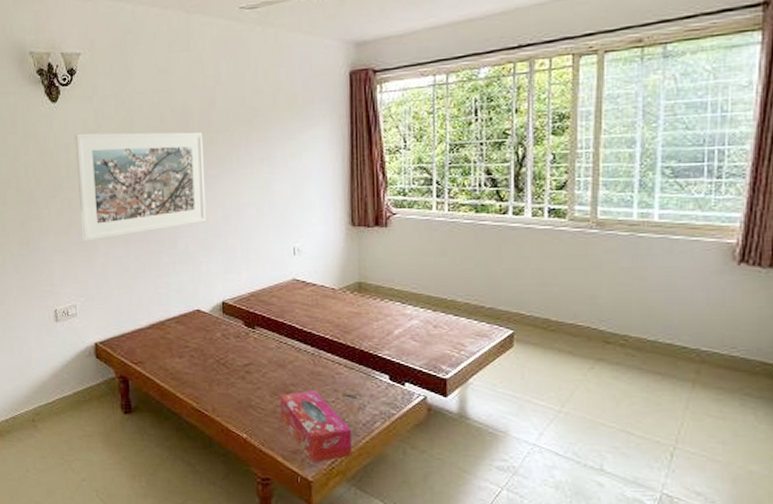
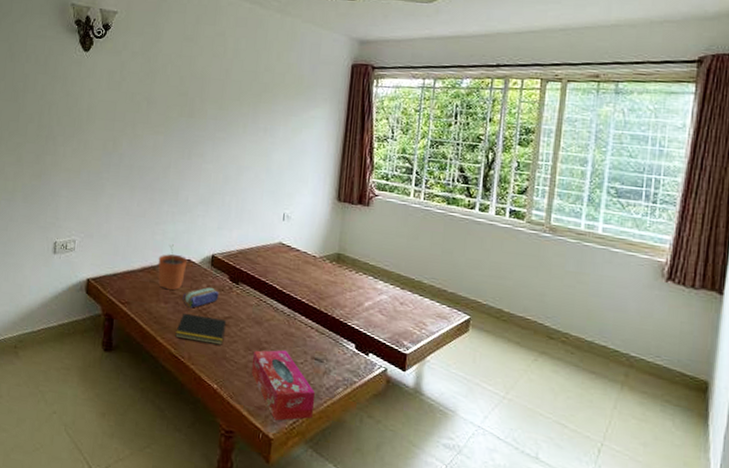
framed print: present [75,131,207,242] -> none [91,82,217,182]
plant pot: none [165,296,197,344] -> present [158,244,188,291]
notepad: none [195,365,248,394] -> present [175,312,227,345]
pencil case: none [197,335,235,360] -> present [182,286,219,309]

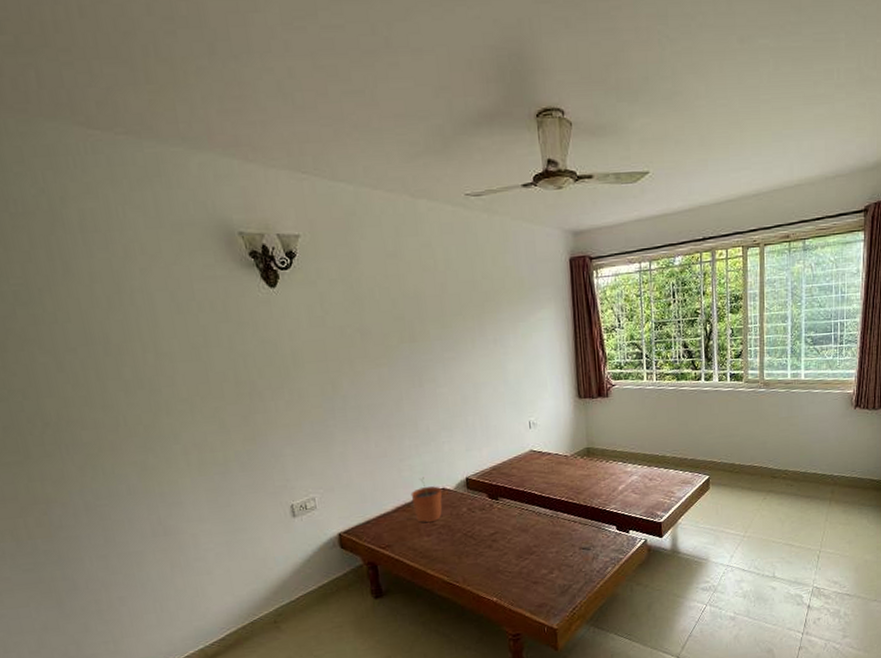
notepad: present [175,312,227,345] -> none [445,536,494,566]
pencil case: present [182,286,219,309] -> none [445,509,481,535]
tissue box: present [251,350,316,421] -> none [525,548,589,613]

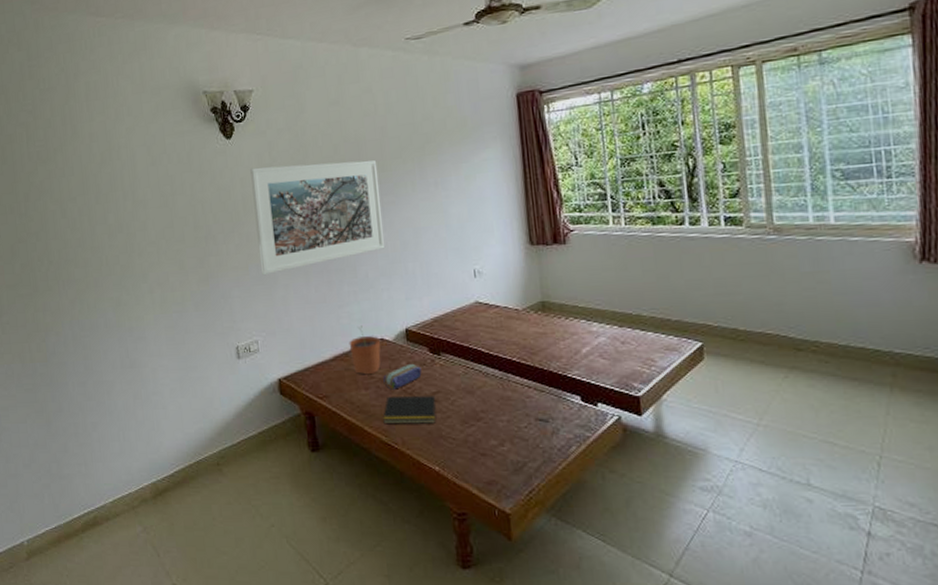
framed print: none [300,315,446,433] -> present [250,159,386,276]
pencil case: none [445,509,481,535] -> present [383,363,422,390]
notepad: none [445,536,494,566] -> present [383,396,436,425]

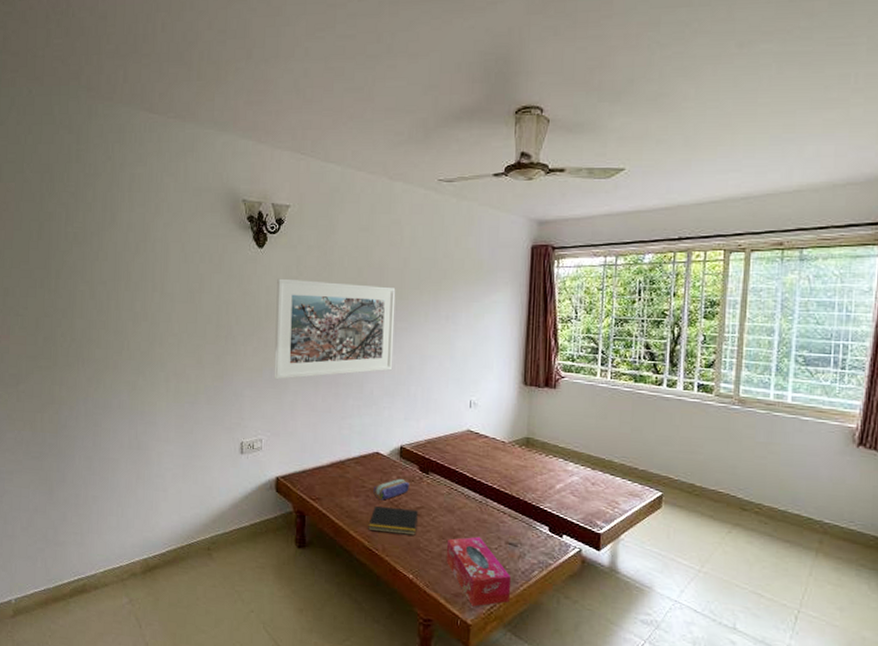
plant pot: present [349,325,381,375] -> none [346,438,376,484]
tissue box: none [471,416,549,494] -> present [446,536,512,607]

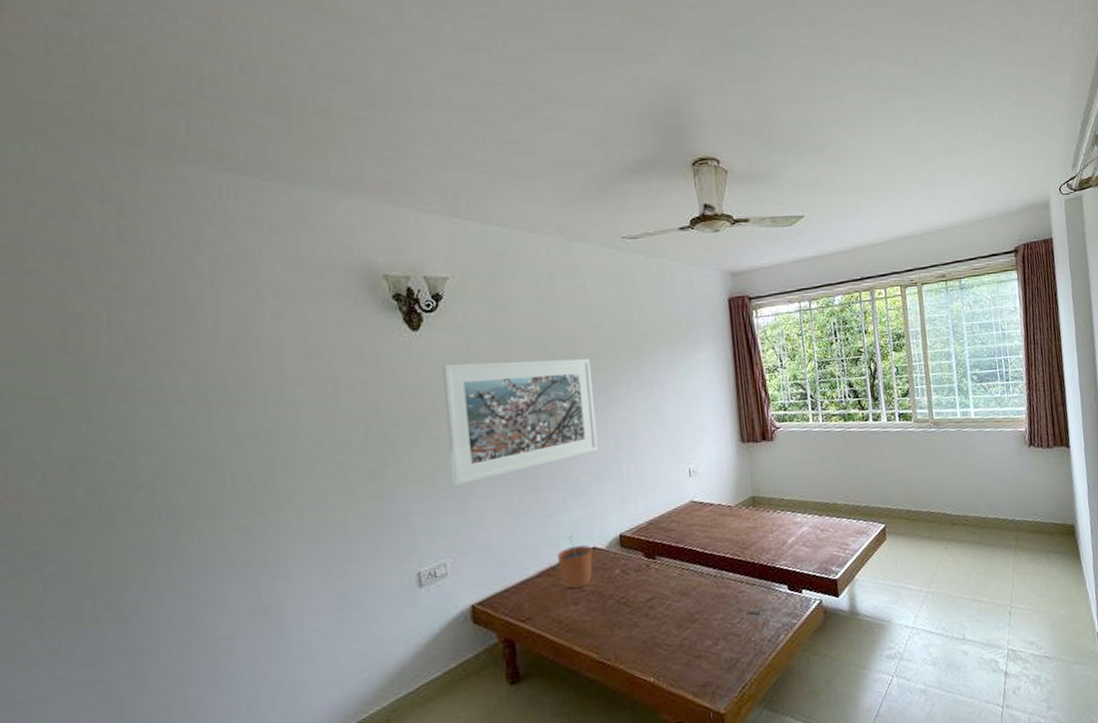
plant pot: none [346,438,376,484] -> present [557,535,593,589]
notepad: present [368,505,419,536] -> none [594,602,651,640]
pencil case: present [373,478,409,501] -> none [595,570,636,602]
tissue box: present [446,536,512,607] -> none [687,614,760,693]

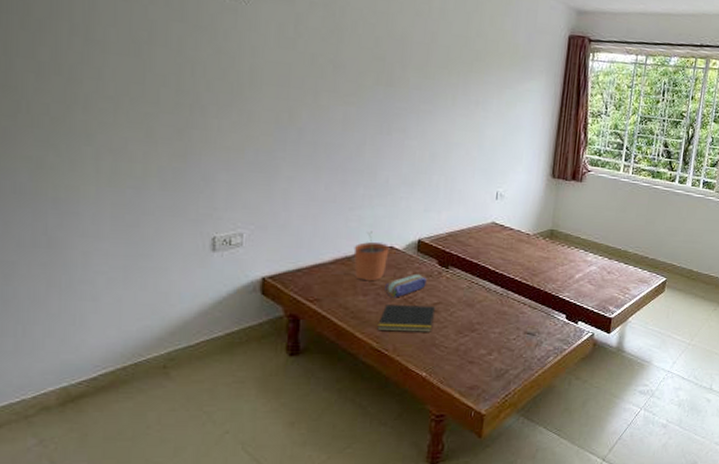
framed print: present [442,358,599,487] -> none [260,37,421,163]
notepad: none [594,602,651,640] -> present [377,303,436,332]
pencil case: none [595,570,636,602] -> present [385,273,427,298]

